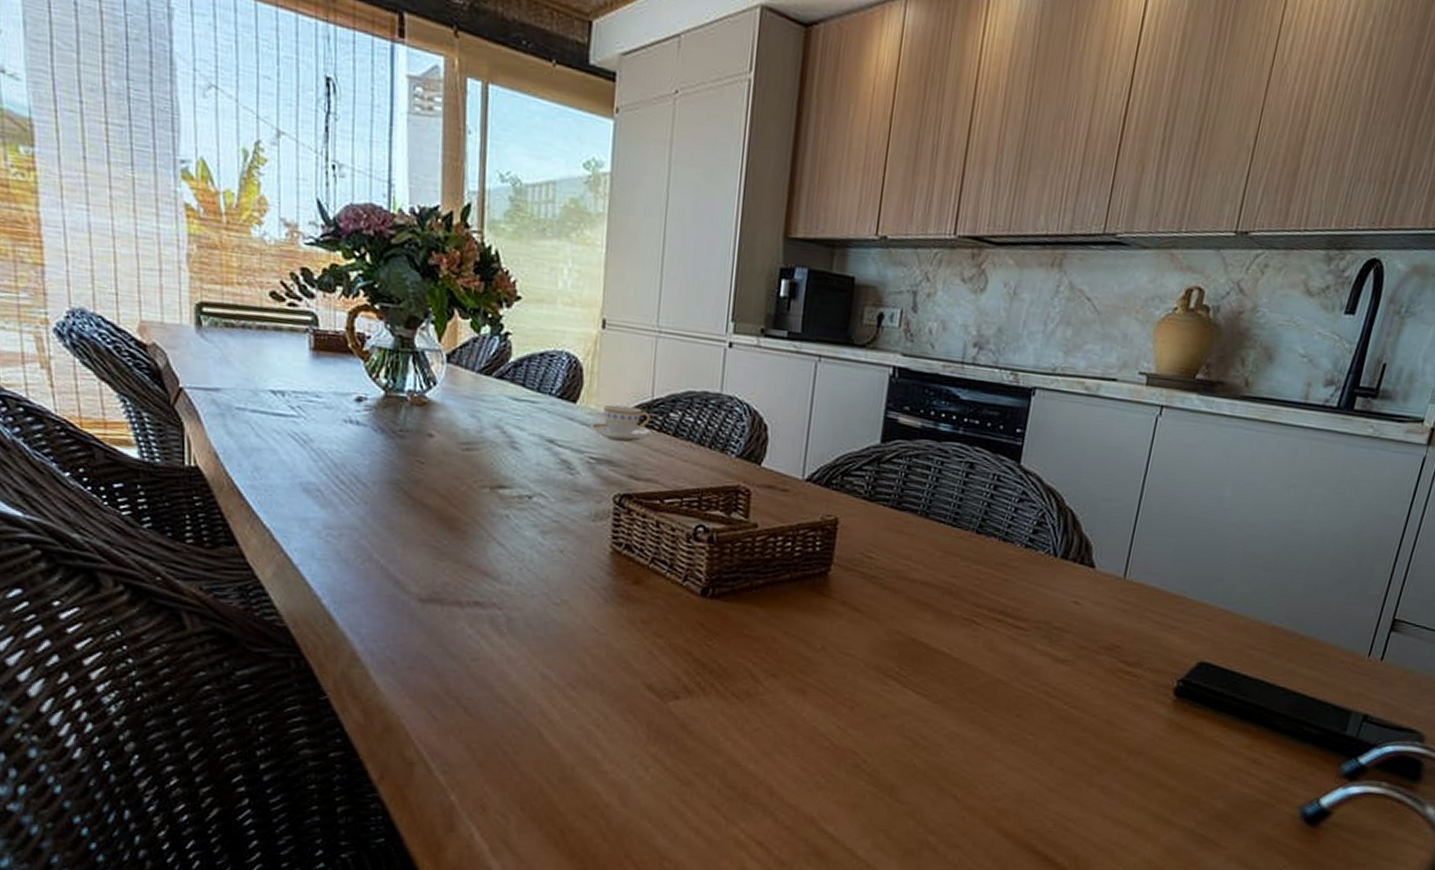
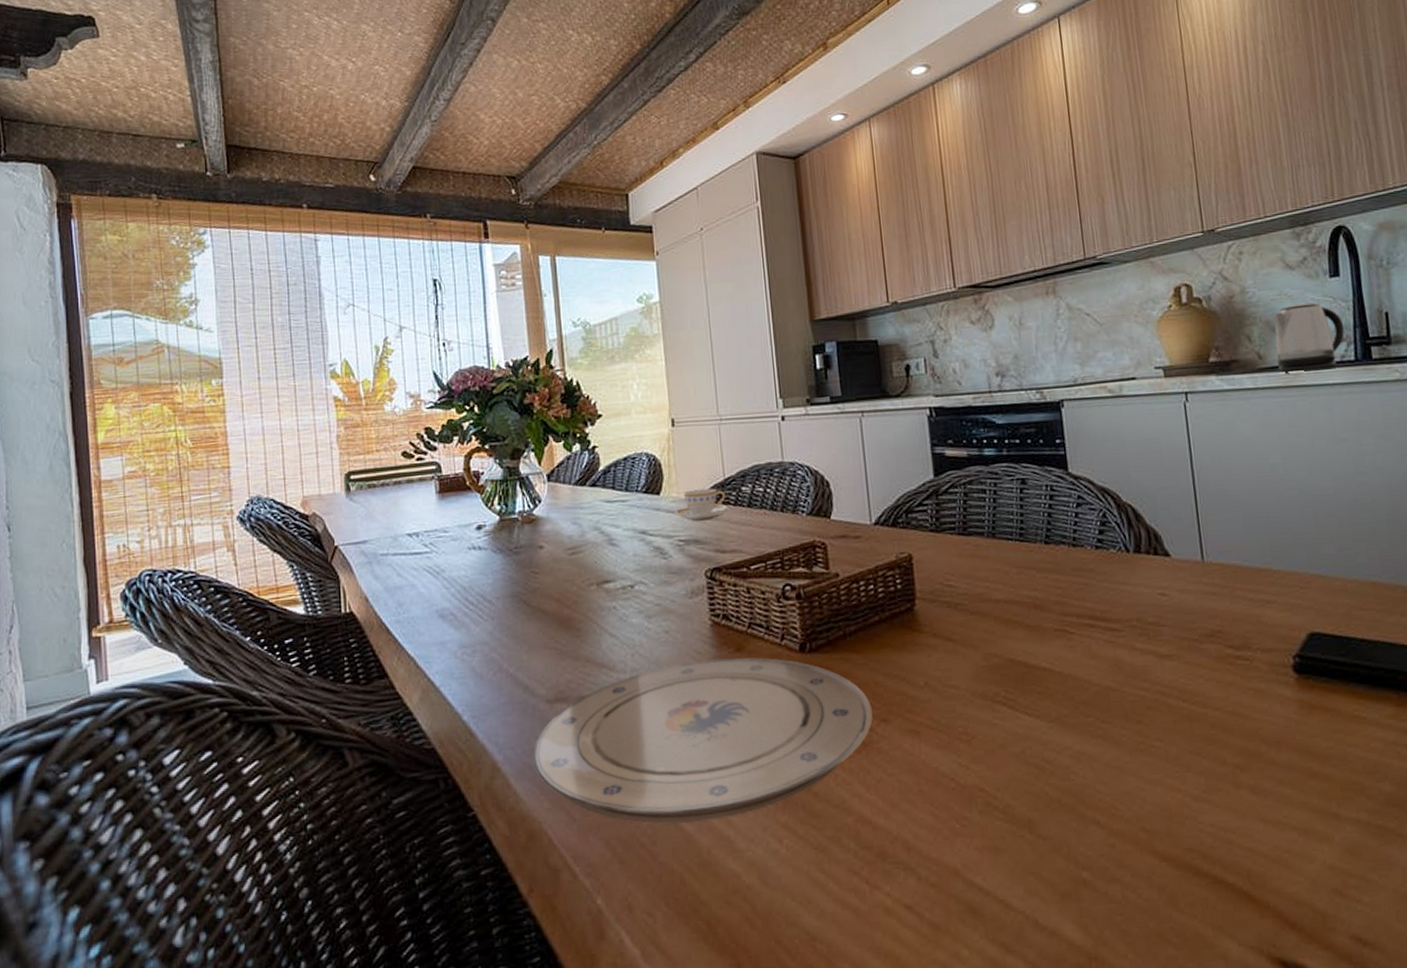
plate: none [396,586,764,742] -> present [532,657,873,824]
kettle: none [1260,334,1340,412] -> present [1272,302,1345,373]

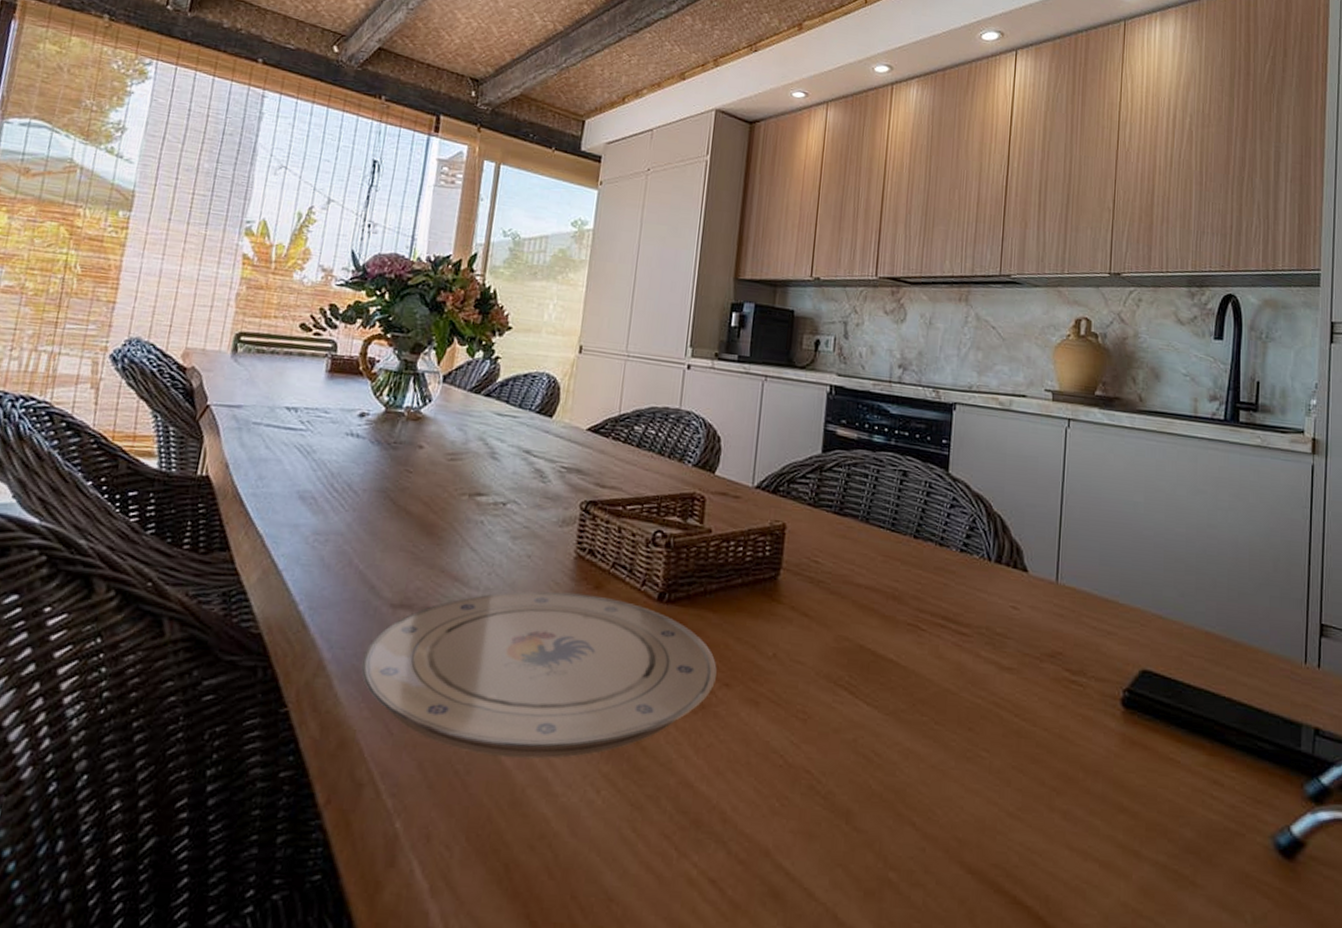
teacup: present [674,488,729,522] -> none [562,419,618,453]
kettle: present [1272,302,1345,373] -> none [1156,356,1220,424]

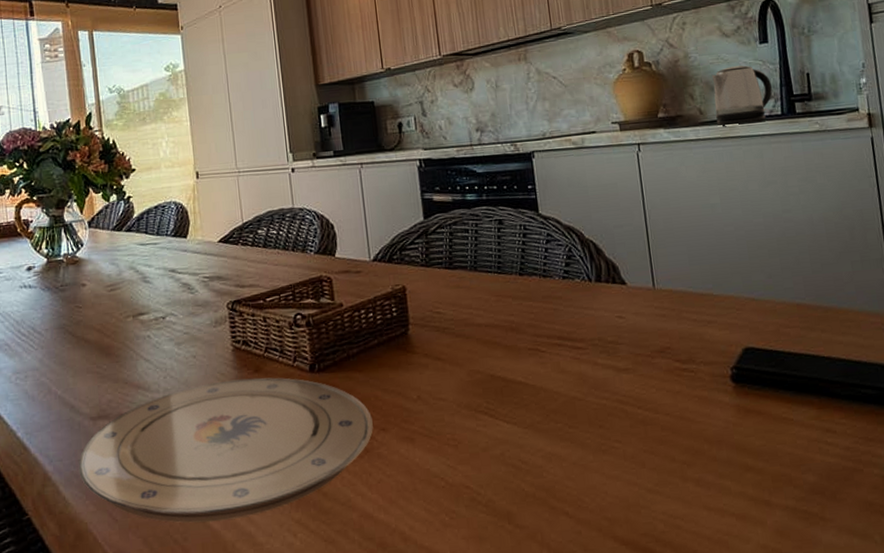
kettle: none [1156,356,1220,424] -> present [711,65,773,126]

